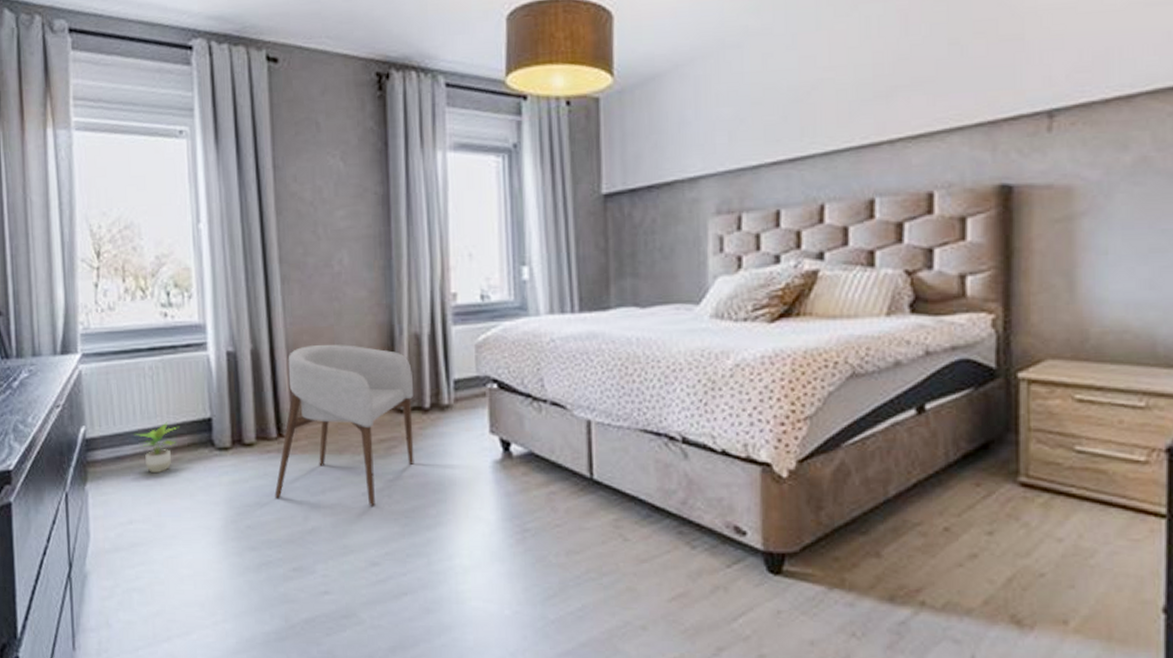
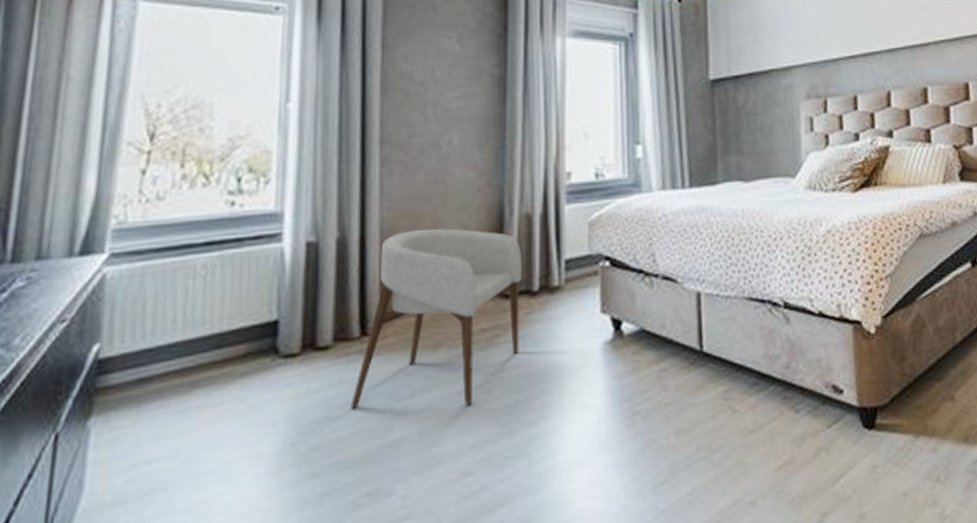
potted plant: present [136,422,179,474] -> none [172,329,234,395]

